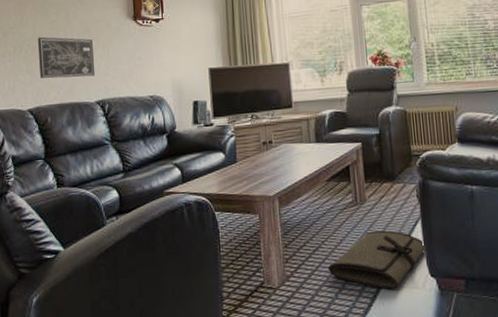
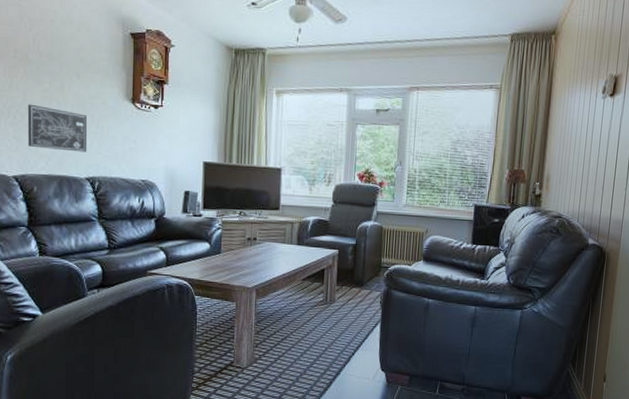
tool roll: present [328,230,427,290] -> none [293,328,382,378]

